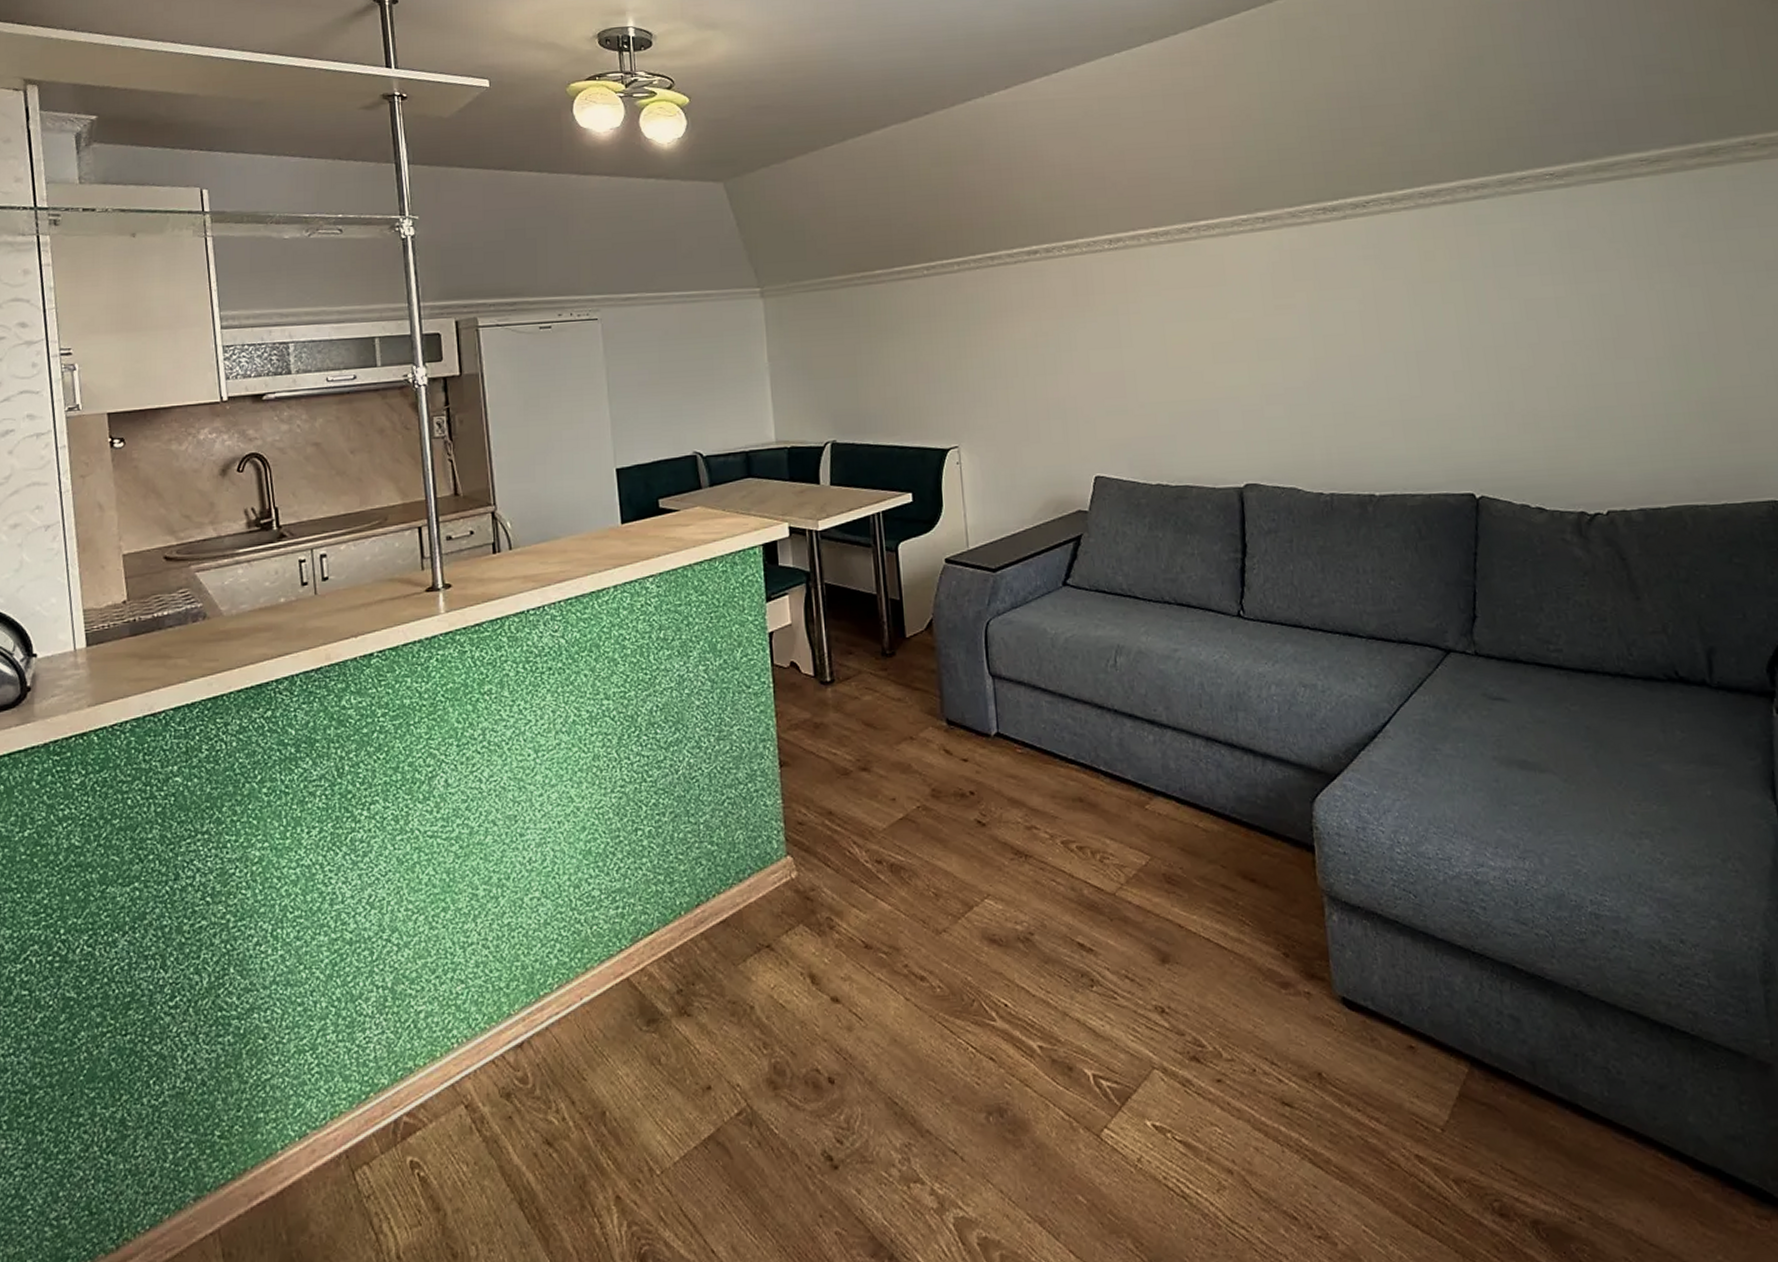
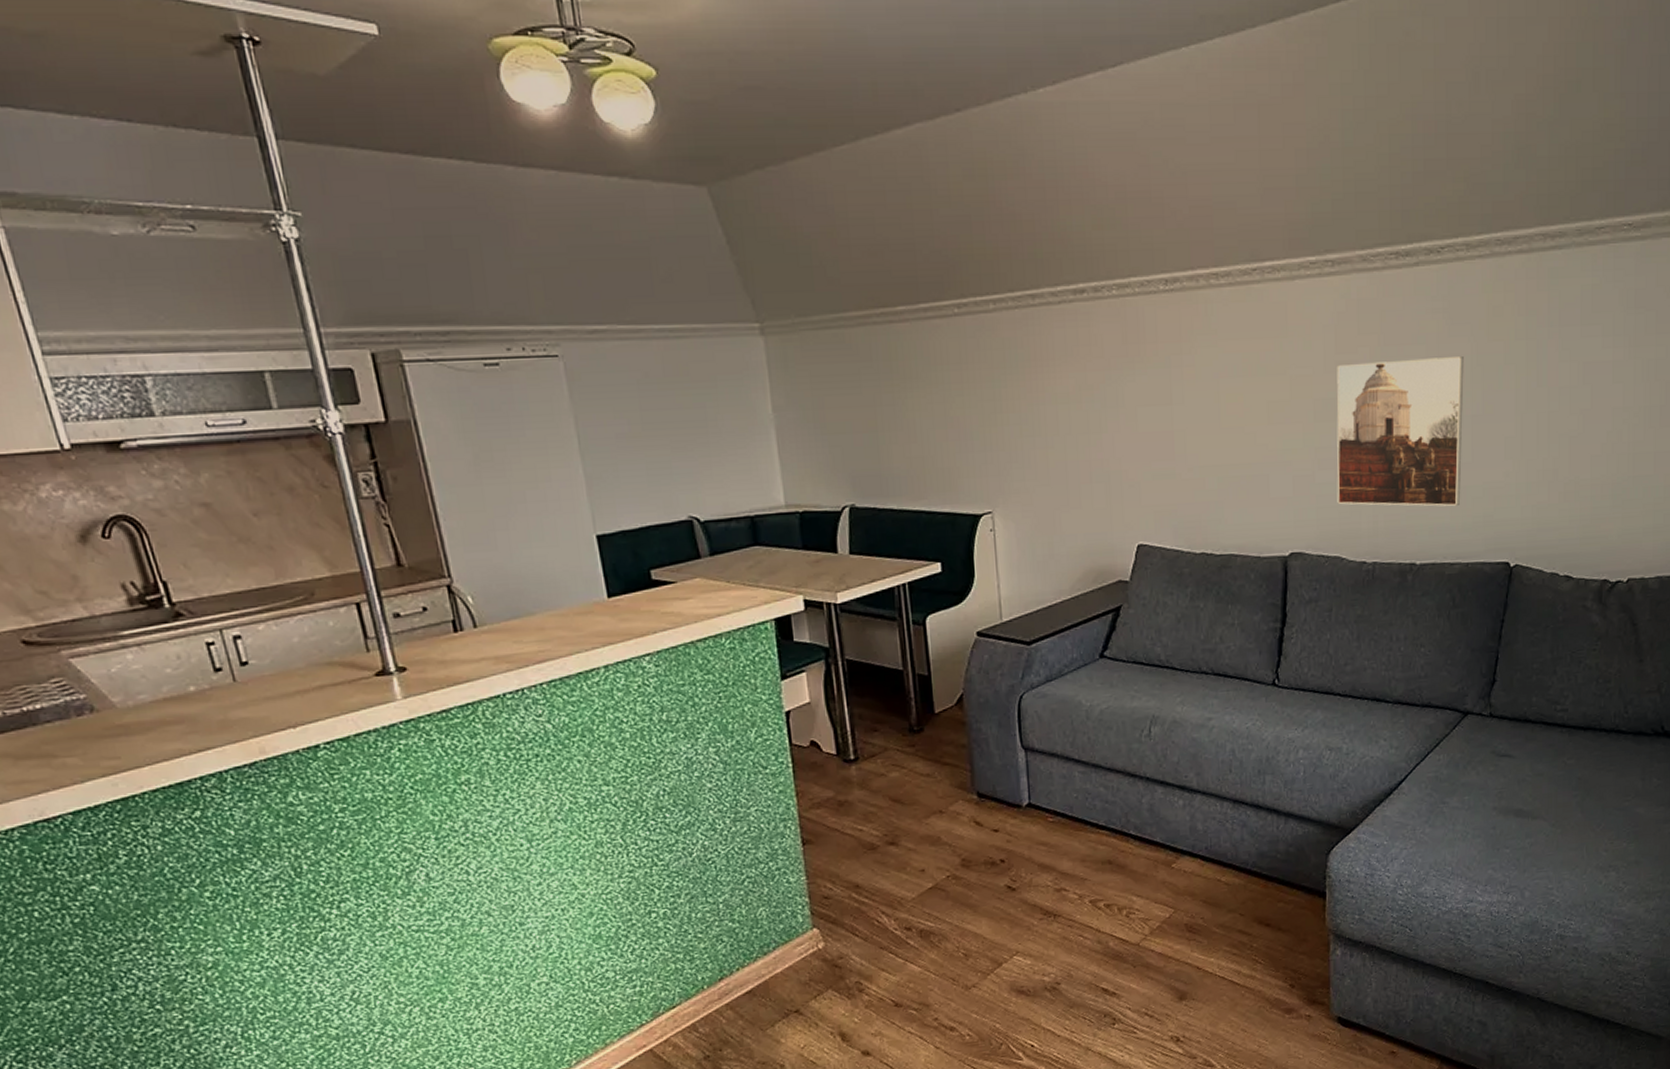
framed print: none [1276,298,1414,439] -> present [1336,357,1464,507]

